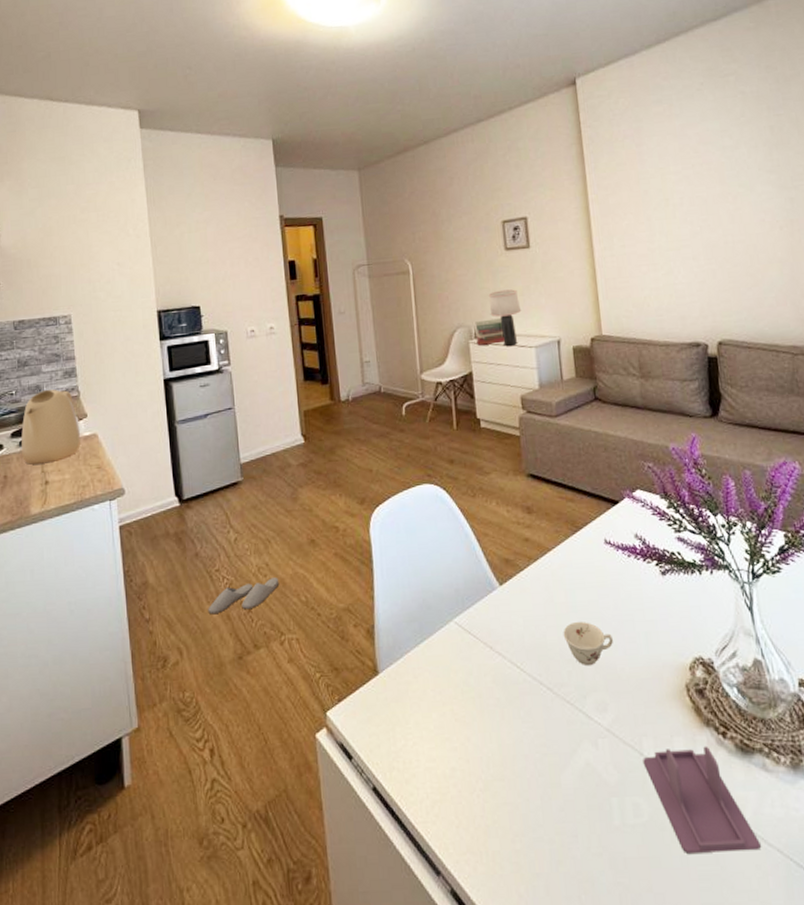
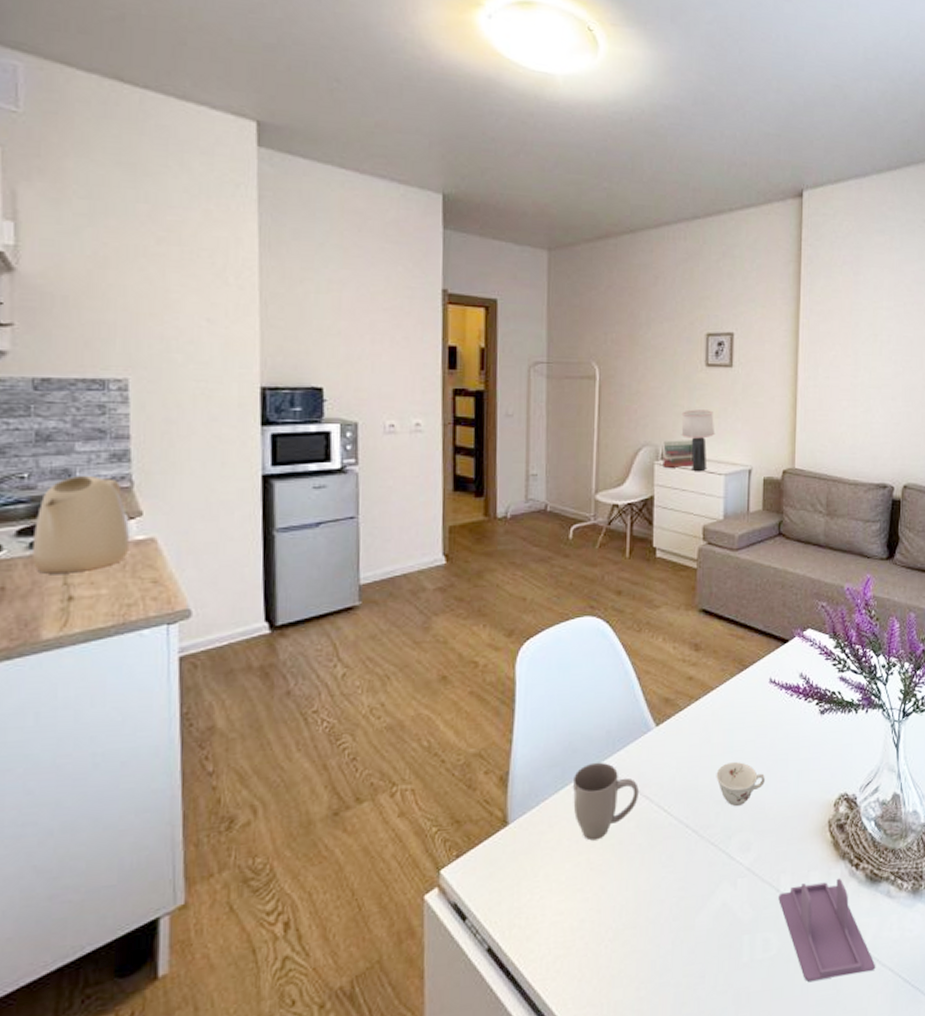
slippers: present [208,578,280,615] -> none [297,720,397,765]
mug: none [430,618,492,693] -> present [573,762,639,841]

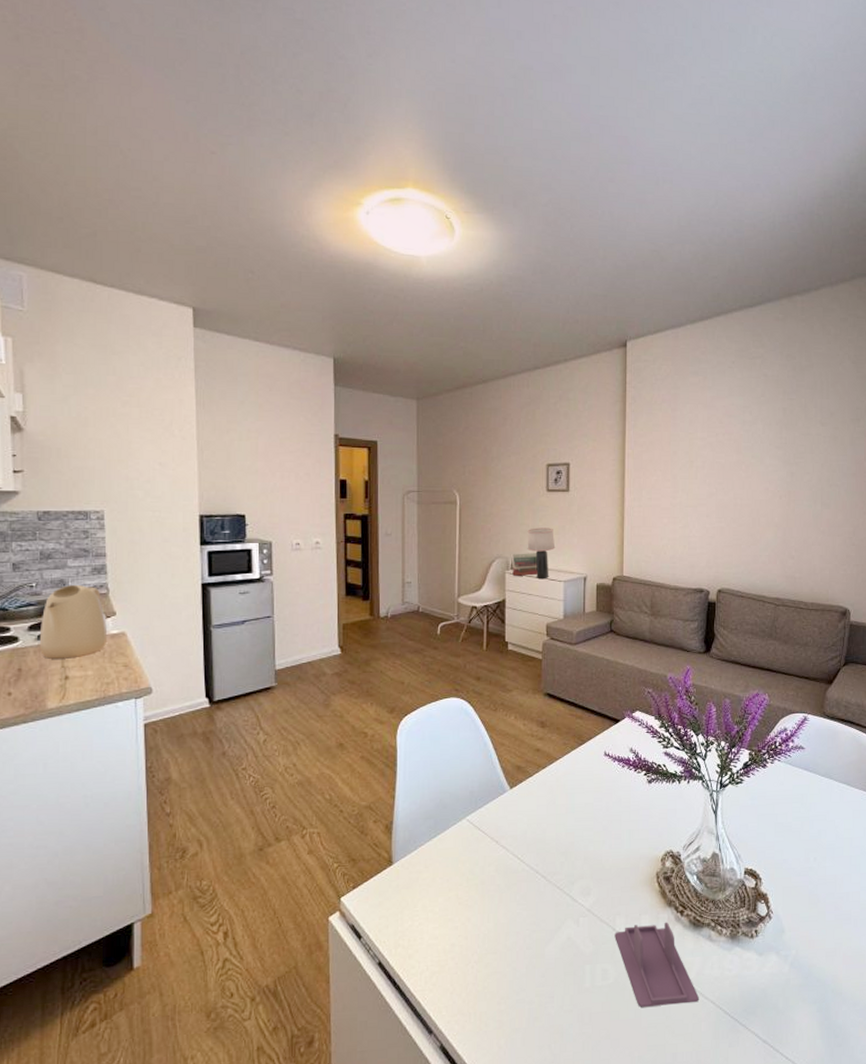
mug: present [573,762,639,841] -> none [444,816,497,880]
teacup: present [716,762,765,807] -> none [560,821,601,858]

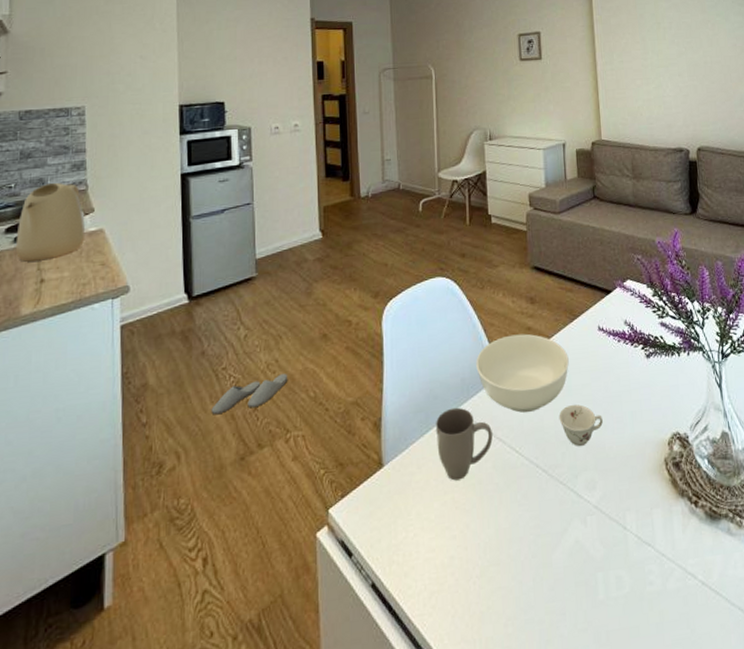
slippers: none [231,777,305,810] -> present [211,374,288,415]
mug: none [444,816,497,880] -> present [436,407,493,481]
bowl: none [485,754,574,825] -> present [476,333,569,413]
books: present [512,553,538,576] -> none [490,122,516,147]
table lamp: present [527,528,556,579] -> none [503,96,532,149]
teacup: none [560,821,601,858] -> present [559,404,603,447]
napkin holder: present [615,922,699,1007] -> none [626,515,725,620]

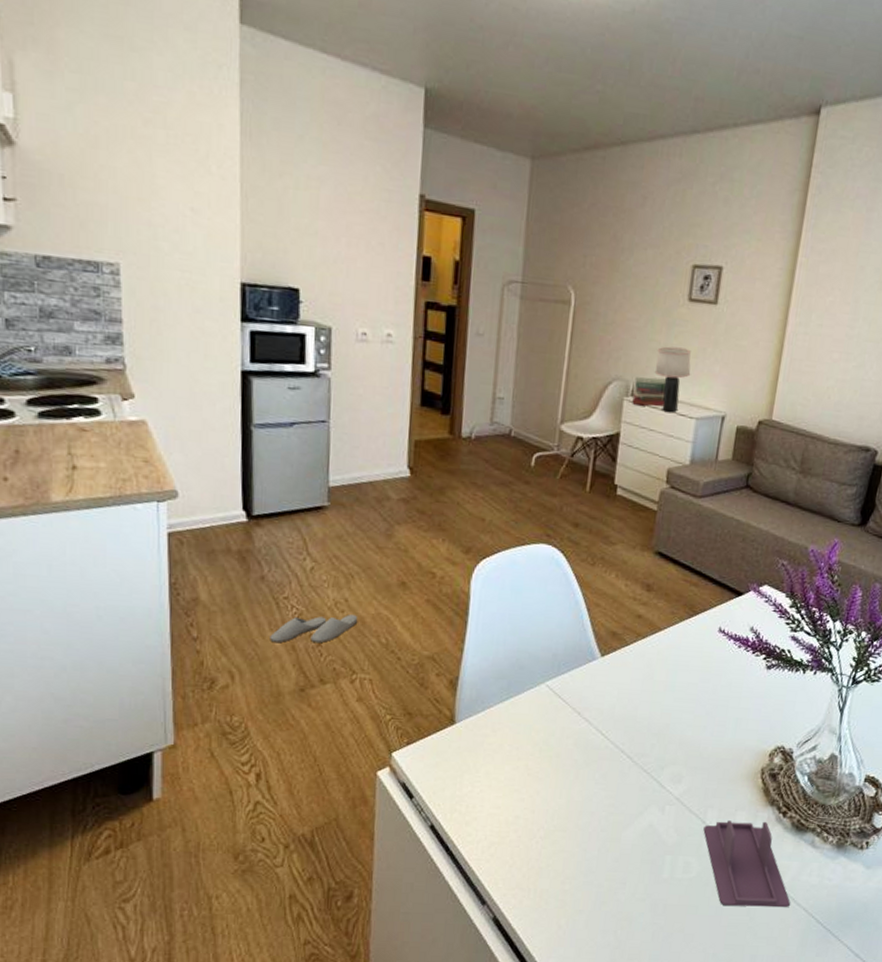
kettle: present [15,182,85,262] -> none [40,353,123,445]
mug: present [436,407,493,481] -> none [516,680,579,750]
bowl: present [476,333,569,413] -> none [572,619,679,700]
books: none [490,122,516,147] -> present [632,377,666,407]
table lamp: none [503,96,532,149] -> present [654,346,691,414]
teacup: present [559,404,603,447] -> none [655,701,704,742]
napkin holder: none [626,515,725,620] -> present [703,820,790,908]

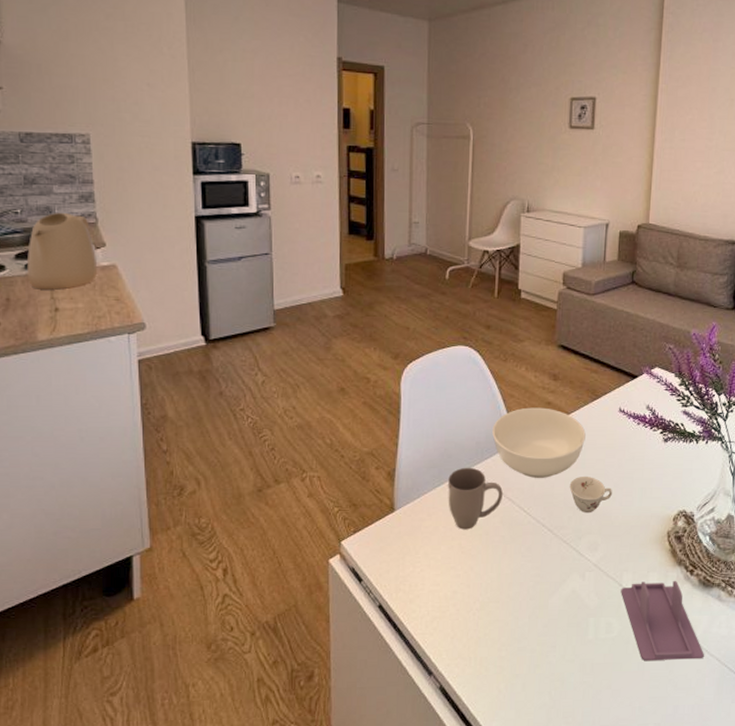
kettle: none [40,353,123,445] -> present [26,212,97,290]
slippers: present [270,615,358,644] -> none [229,420,305,450]
mug: none [516,680,579,750] -> present [448,467,503,530]
bowl: none [572,619,679,700] -> present [492,407,586,478]
books: present [632,377,666,407] -> none [528,195,556,220]
table lamp: present [654,346,691,414] -> none [545,168,577,224]
teacup: none [655,701,704,742] -> present [569,477,612,514]

